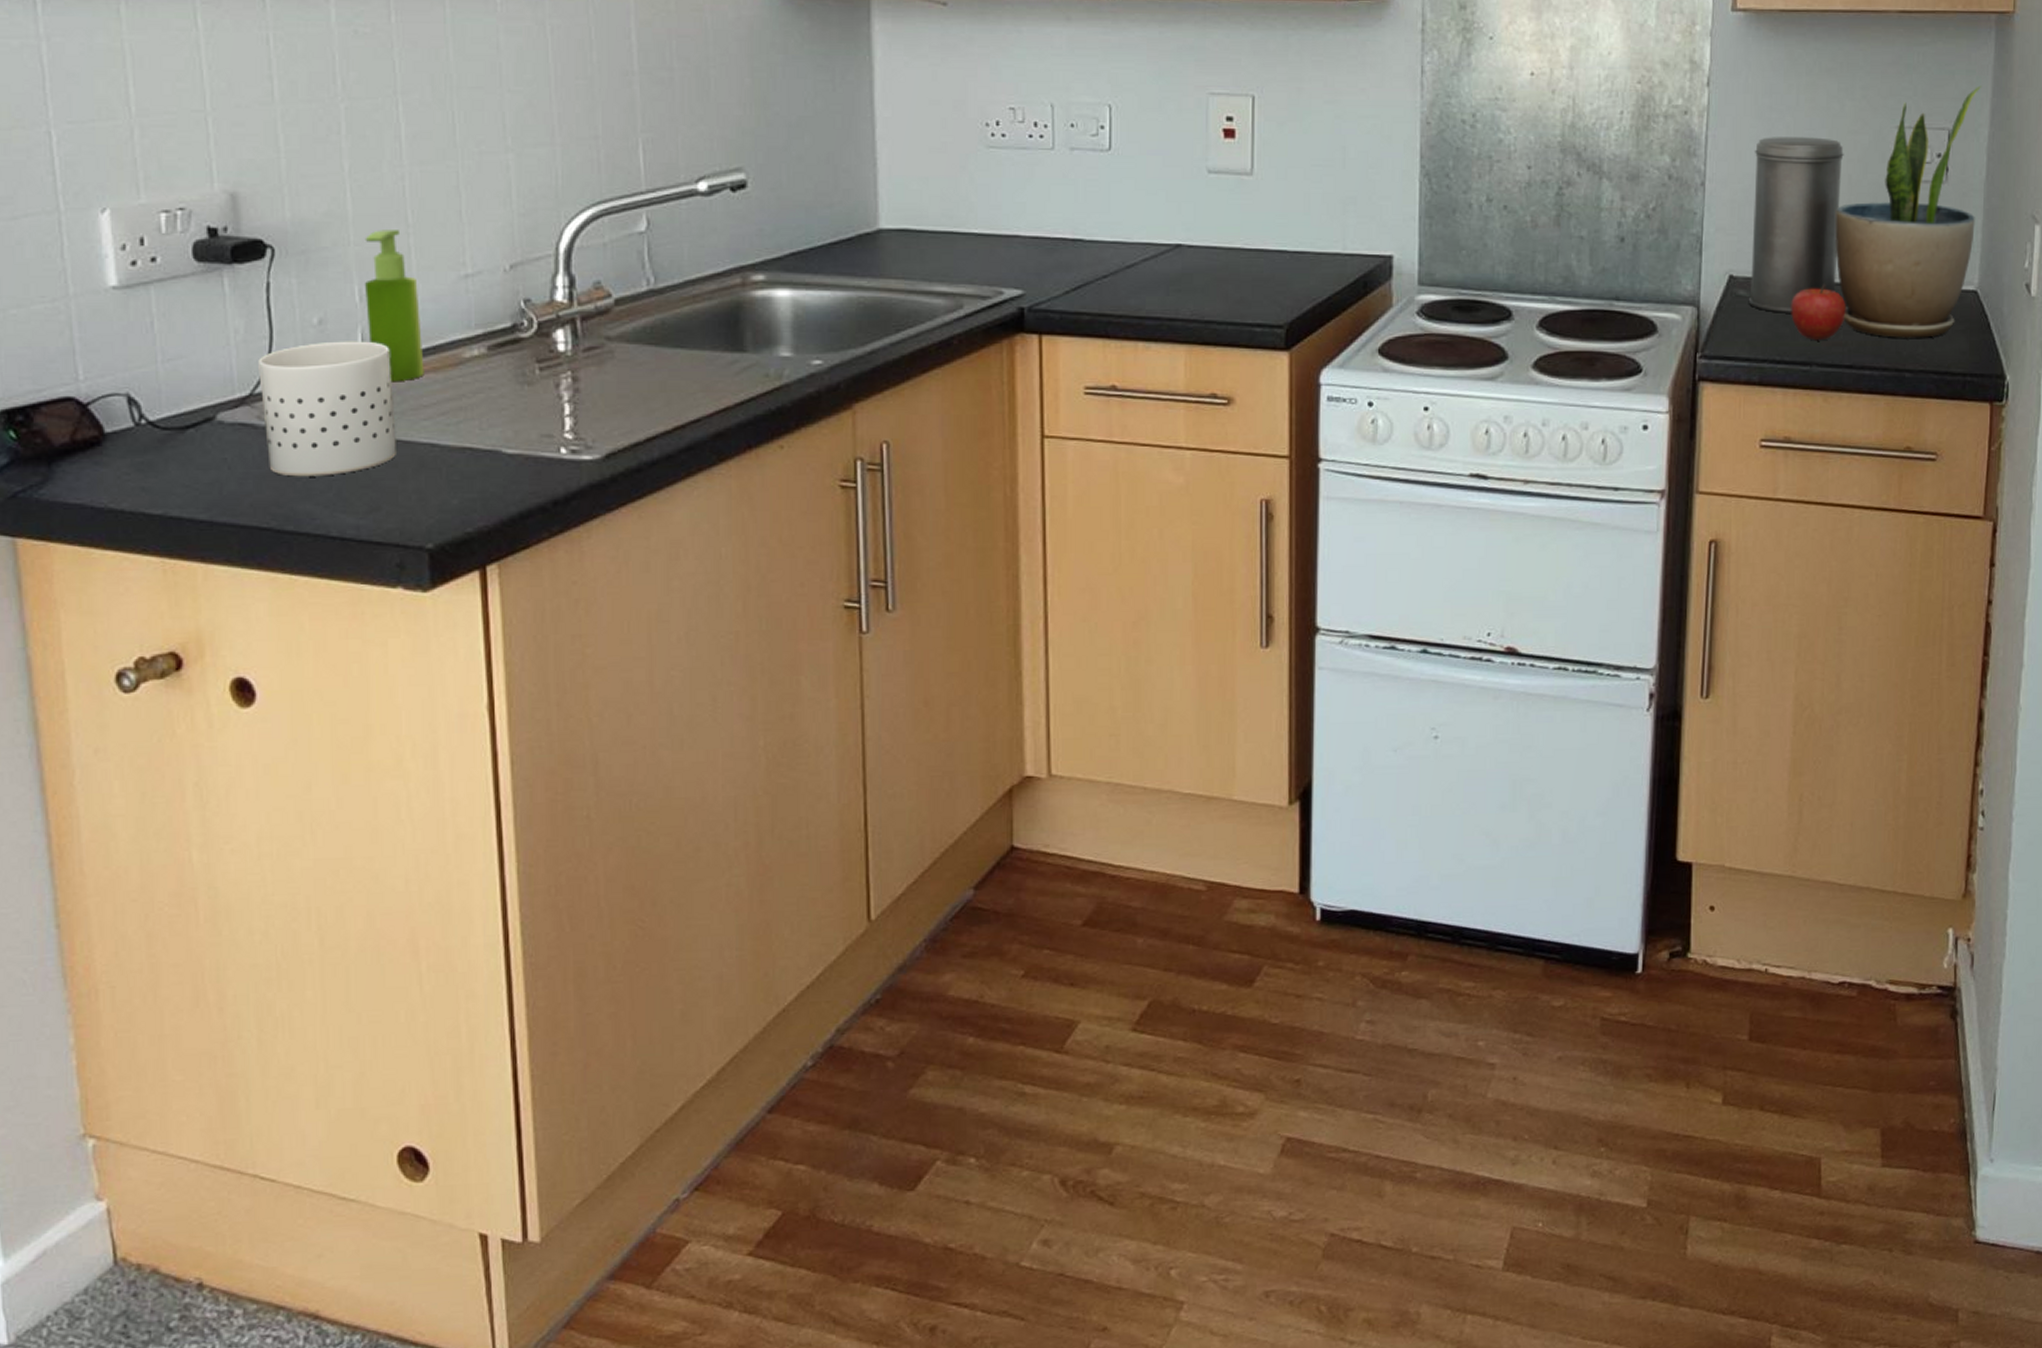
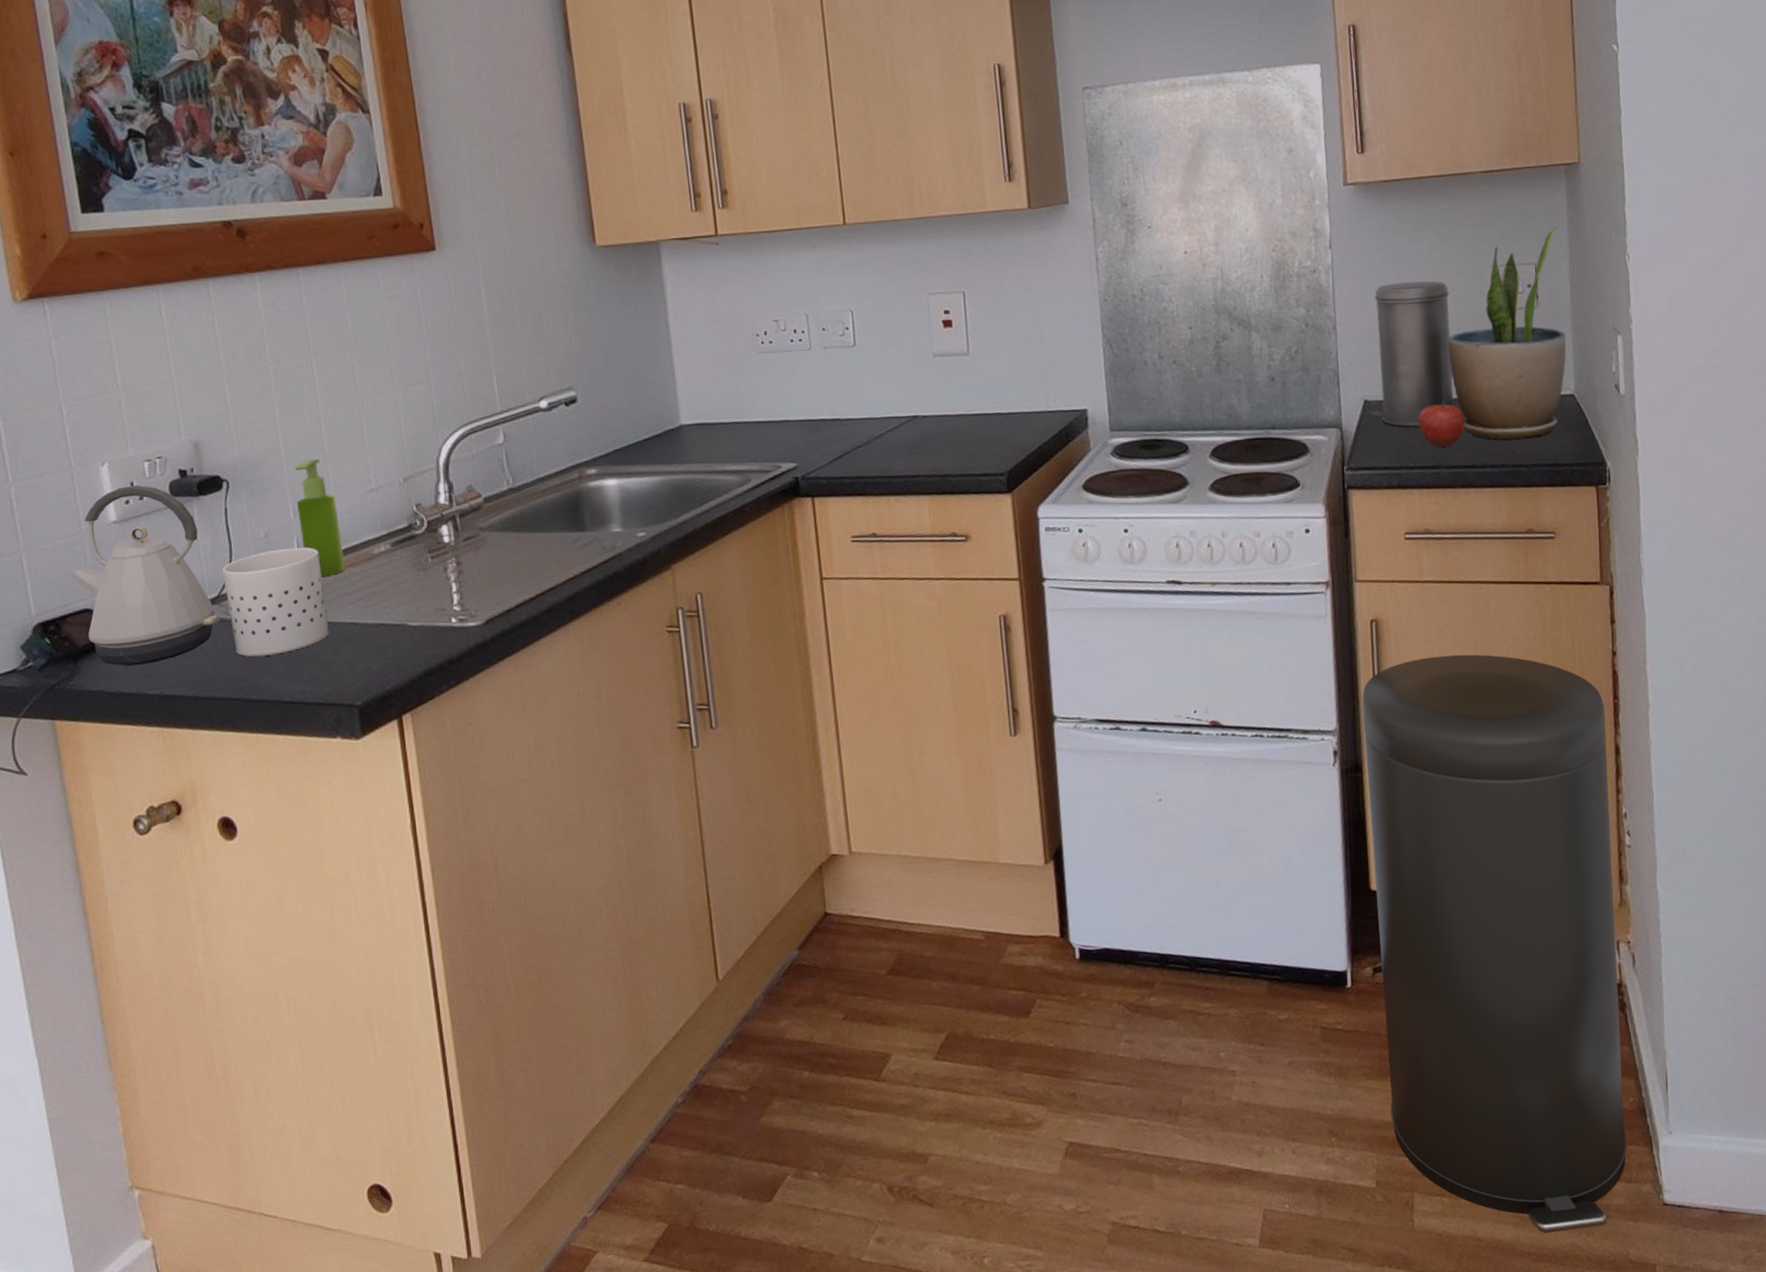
kettle: none [49,241,251,476] -> present [70,484,221,666]
pedal bin: none [1673,589,1971,1269] -> present [1361,654,1627,1234]

